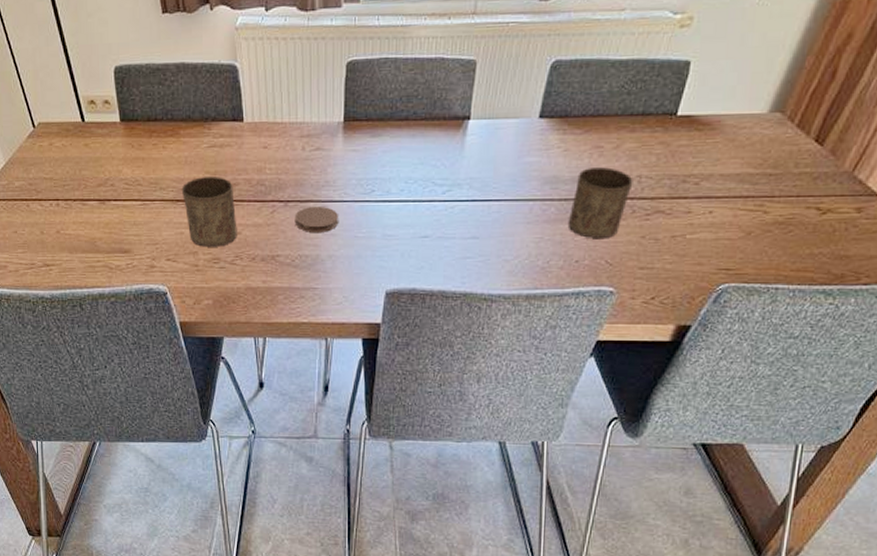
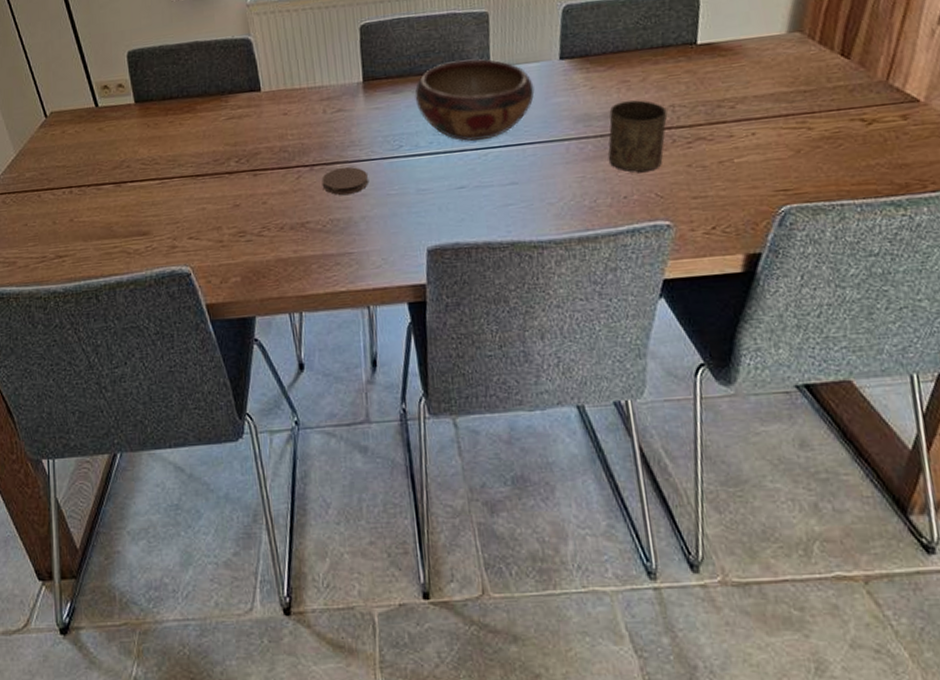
cup: present [181,177,237,247] -> none [200,147,263,221]
decorative bowl: none [392,108,509,192] -> present [415,59,535,142]

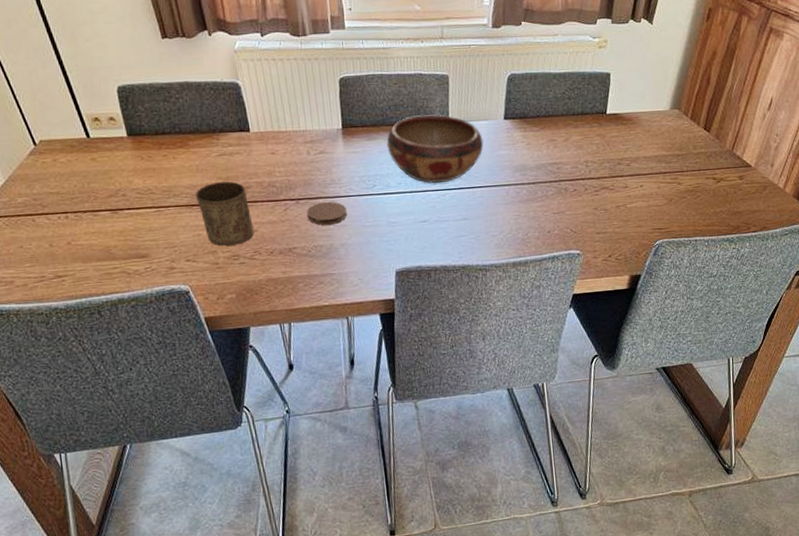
cup: none [200,147,263,221] -> present [195,181,254,246]
cup: present [608,100,668,172] -> none [538,156,582,213]

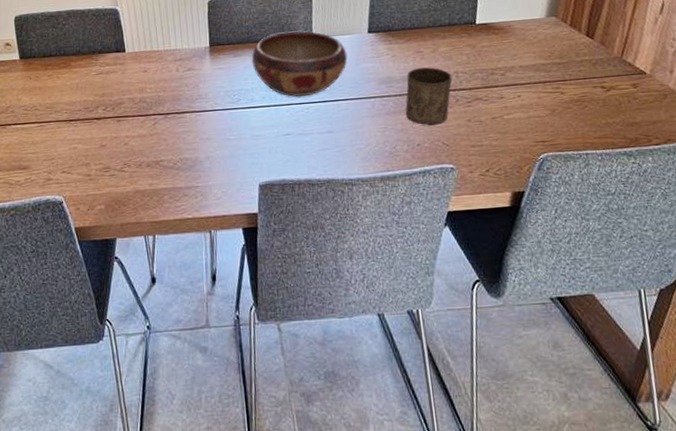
cup: present [195,181,254,246] -> none [74,98,125,159]
coaster: present [306,201,347,225] -> none [174,115,212,139]
cup: none [538,156,582,213] -> present [405,67,452,125]

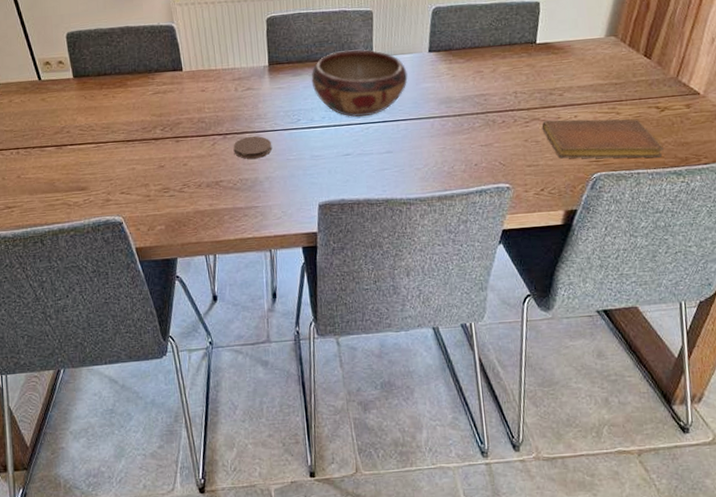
coaster: none [174,115,212,139] -> present [233,135,272,159]
cup: present [405,67,452,125] -> none [464,87,511,145]
notebook: none [484,98,612,139] -> present [541,119,664,159]

